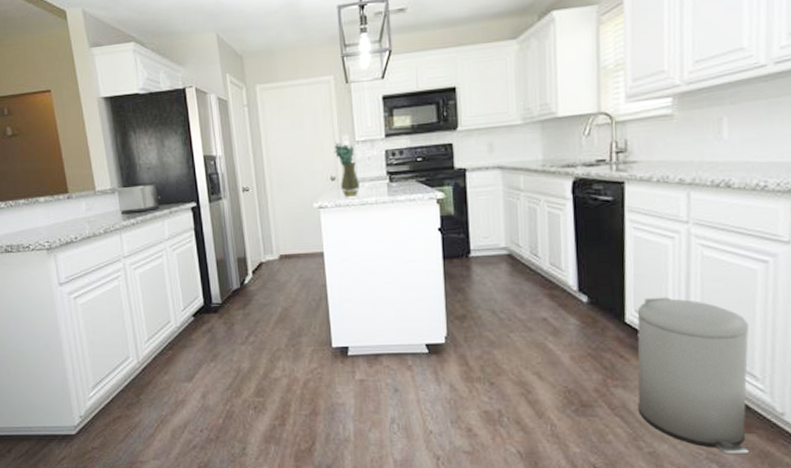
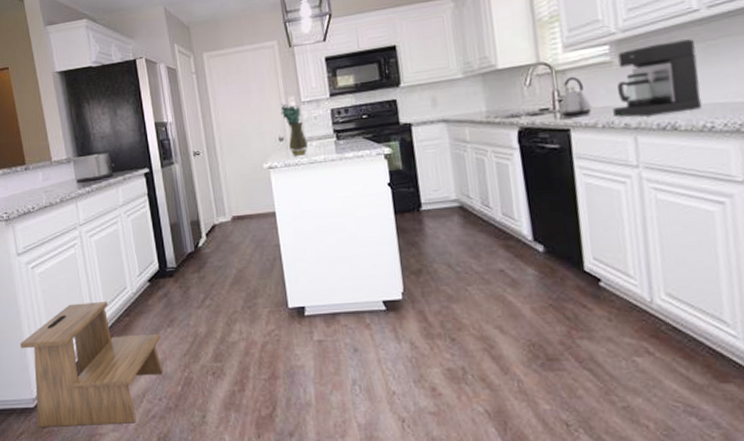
step stool: none [62,333,206,454] -> present [20,300,164,427]
kettle: none [615,128,649,171] -> present [558,76,592,119]
pedal bin: present [637,297,750,455] -> none [595,243,730,407]
coffee maker: none [669,95,758,174] -> present [613,39,703,118]

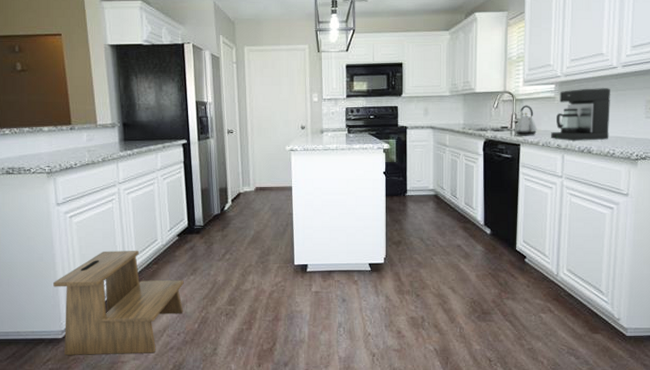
toaster: present [72,152,115,183] -> none [117,122,156,146]
vase: present [281,103,308,156] -> none [305,99,324,143]

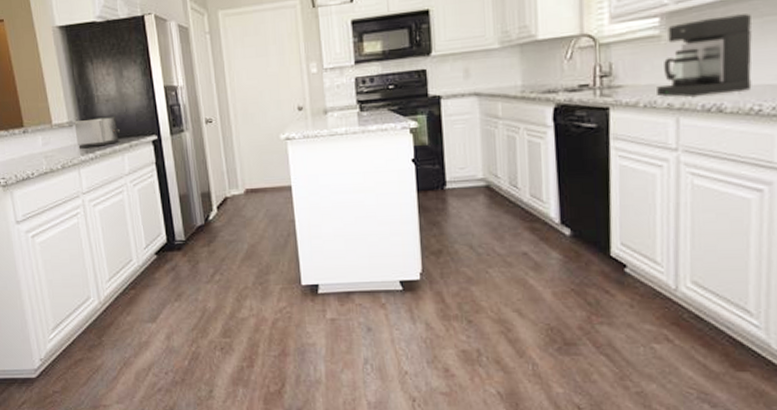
step stool: present [53,250,184,355] -> none [21,272,170,398]
toaster: none [117,122,156,146] -> present [74,117,121,149]
kettle: present [514,105,537,136] -> none [599,50,635,96]

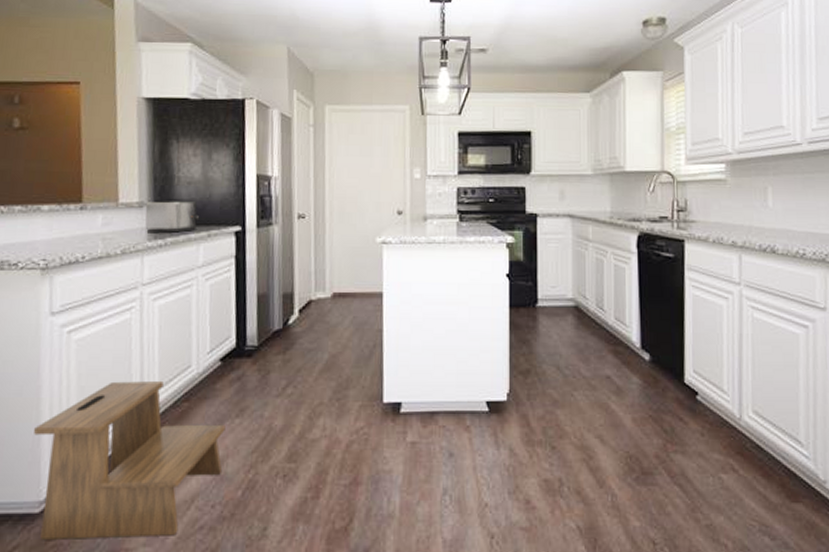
step stool: none [21,272,170,398] -> present [34,380,226,540]
coffee maker: present [657,13,752,98] -> none [723,169,797,238]

